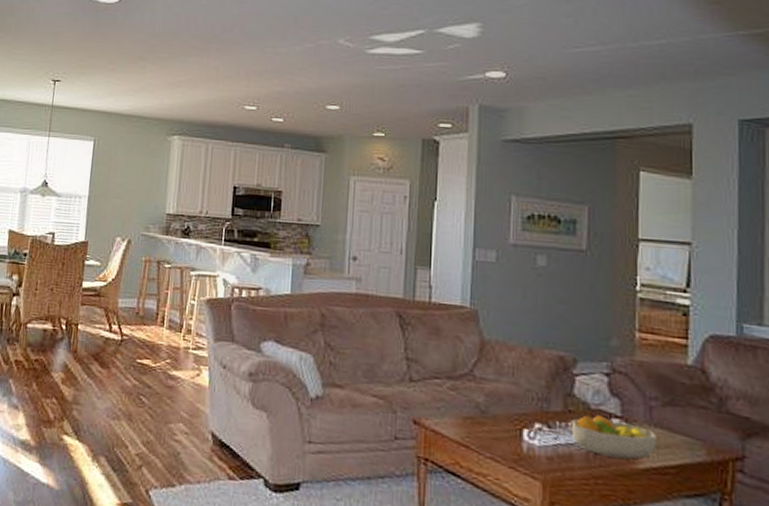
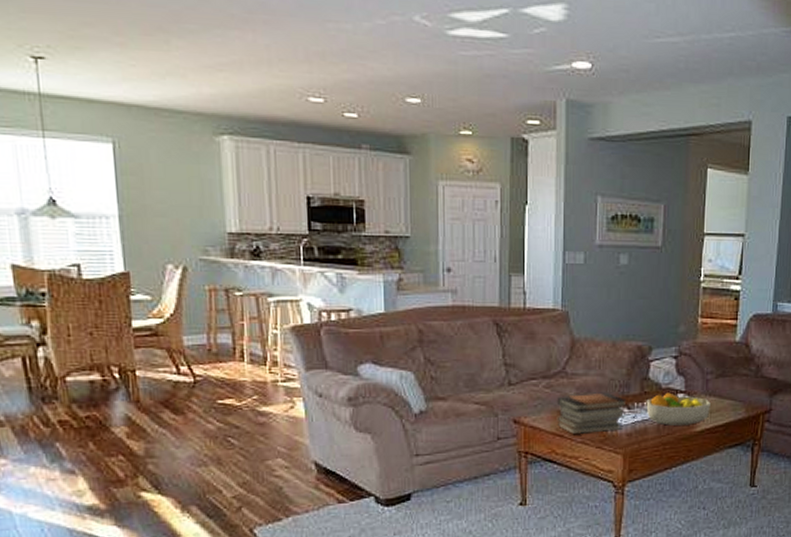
book stack: none [462,401,547,451] -> present [556,393,627,434]

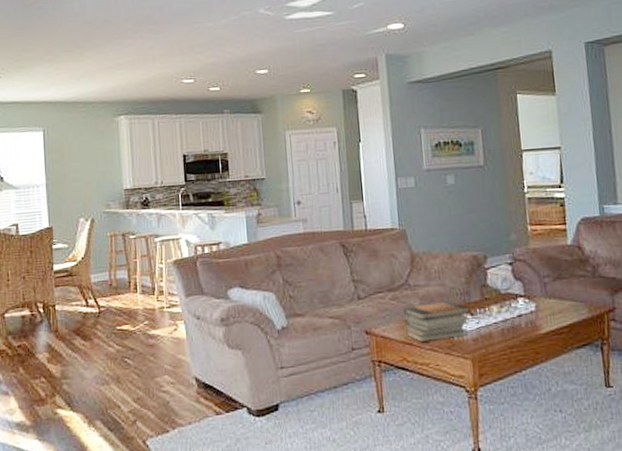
fruit bowl: present [646,392,711,426] -> none [487,297,552,329]

